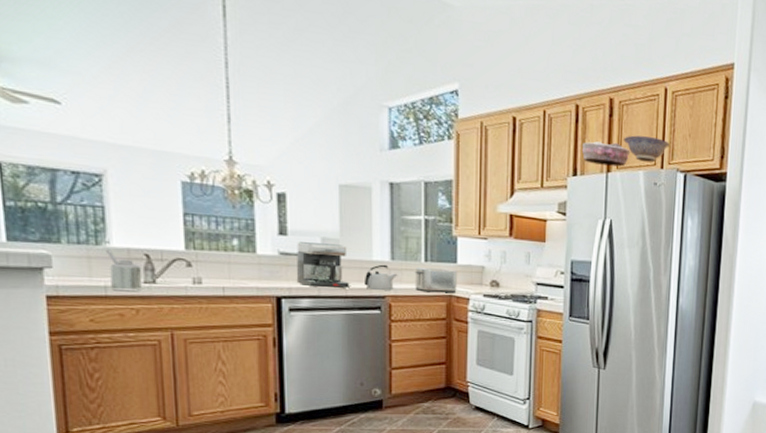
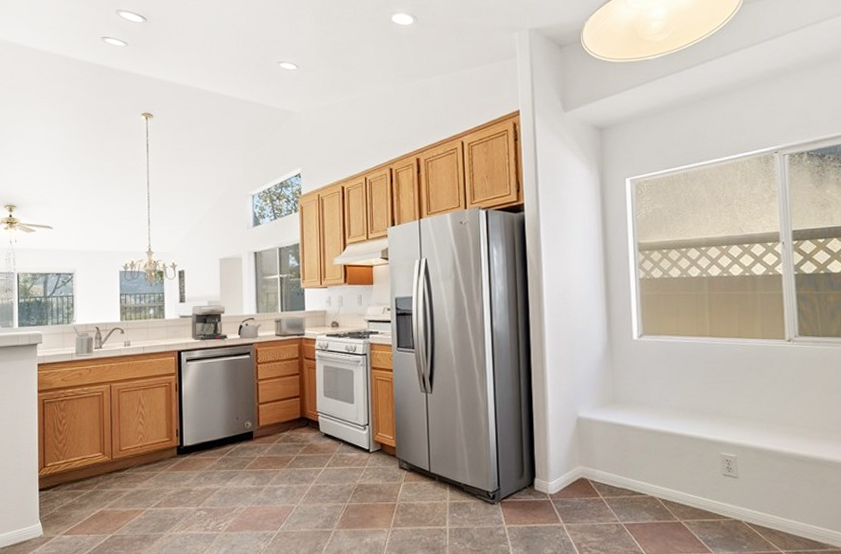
decorative basket: present [582,141,631,167] -> none [398,193,438,214]
decorative bowl: present [623,135,670,163] -> none [430,184,470,206]

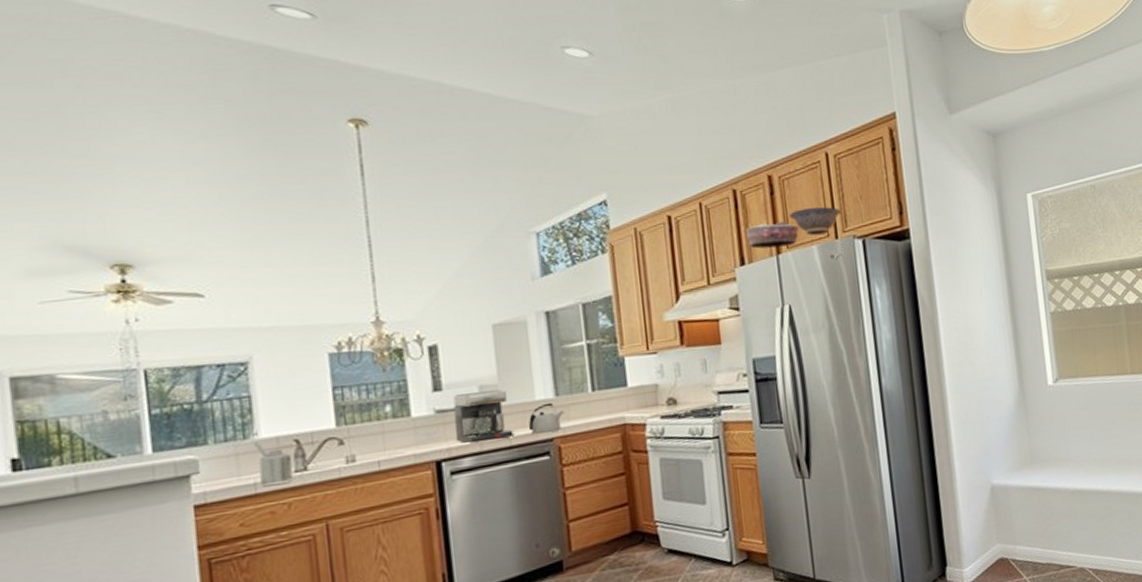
toaster: present [274,315,306,338] -> none [582,394,631,427]
decorative basket: none [398,193,438,214] -> present [746,220,799,249]
decorative bowl: none [430,184,470,206] -> present [789,207,841,236]

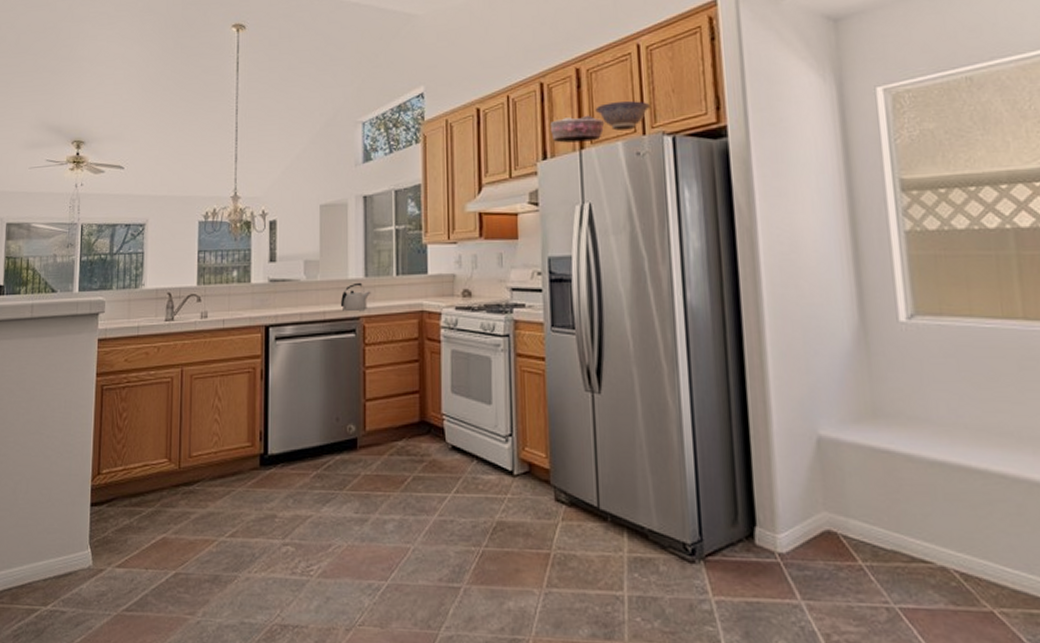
soap dispenser: present [253,441,293,487] -> none [141,291,165,330]
coffee maker: present [453,390,514,444] -> none [282,265,328,313]

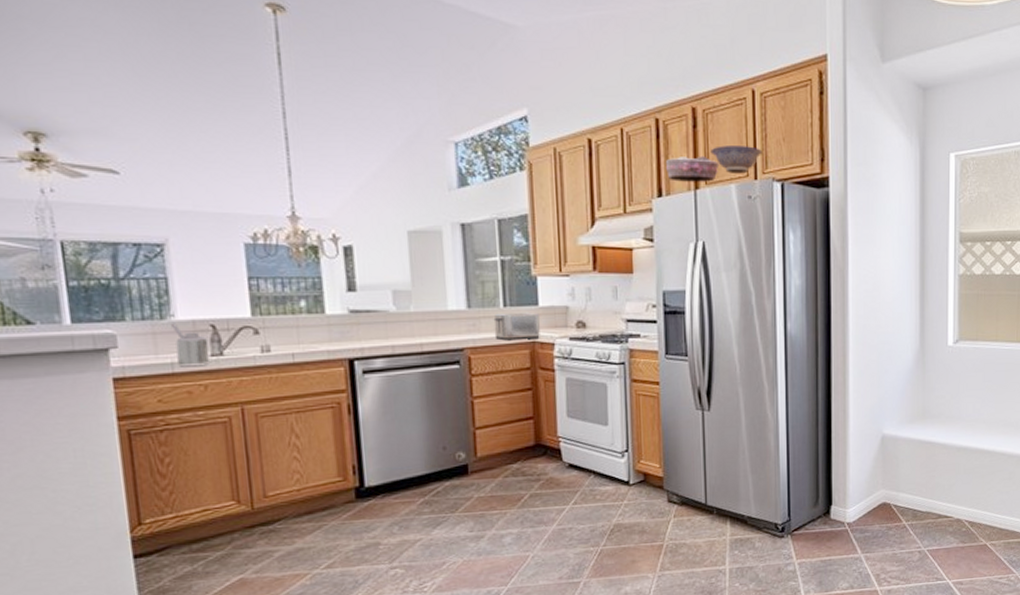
soap dispenser: none [141,291,165,330] -> present [170,323,209,367]
kettle: present [340,282,370,312] -> none [439,313,475,344]
toaster: none [387,280,429,311] -> present [493,312,541,342]

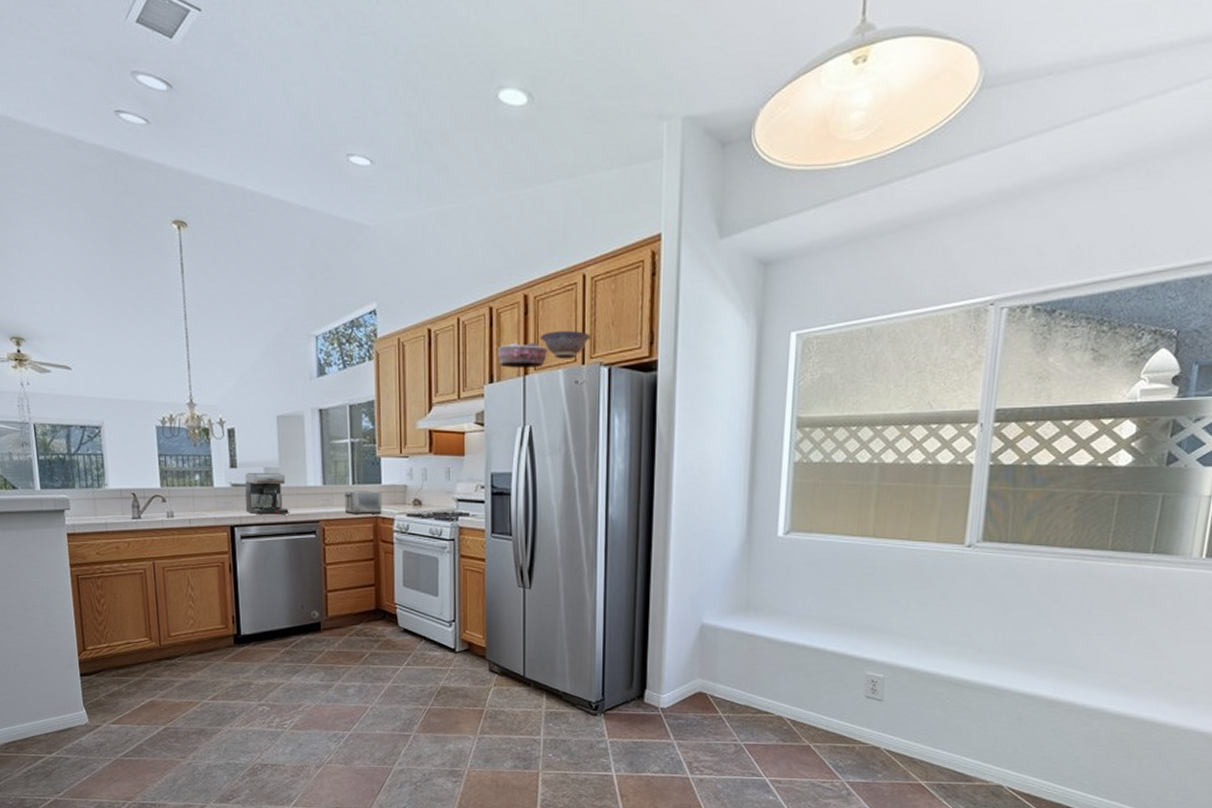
soap dispenser: present [170,323,209,367] -> none [105,491,131,527]
coffee maker: none [366,295,425,346] -> present [244,472,289,515]

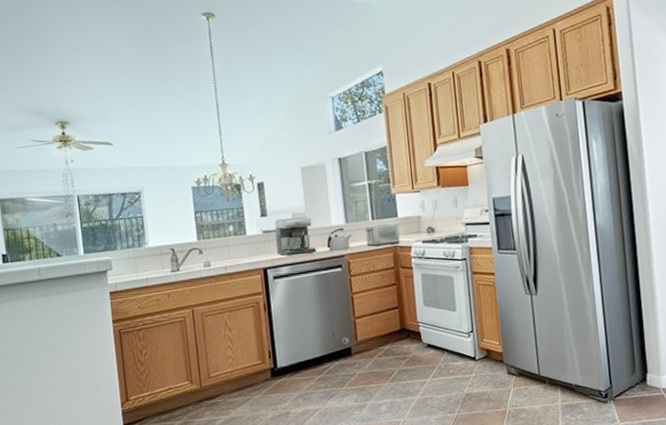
kettle: none [300,489,328,516] -> present [326,227,351,252]
decorative basket: present [498,342,548,368] -> none [489,86,531,109]
decorative bowl: present [540,331,591,359] -> none [523,74,565,98]

